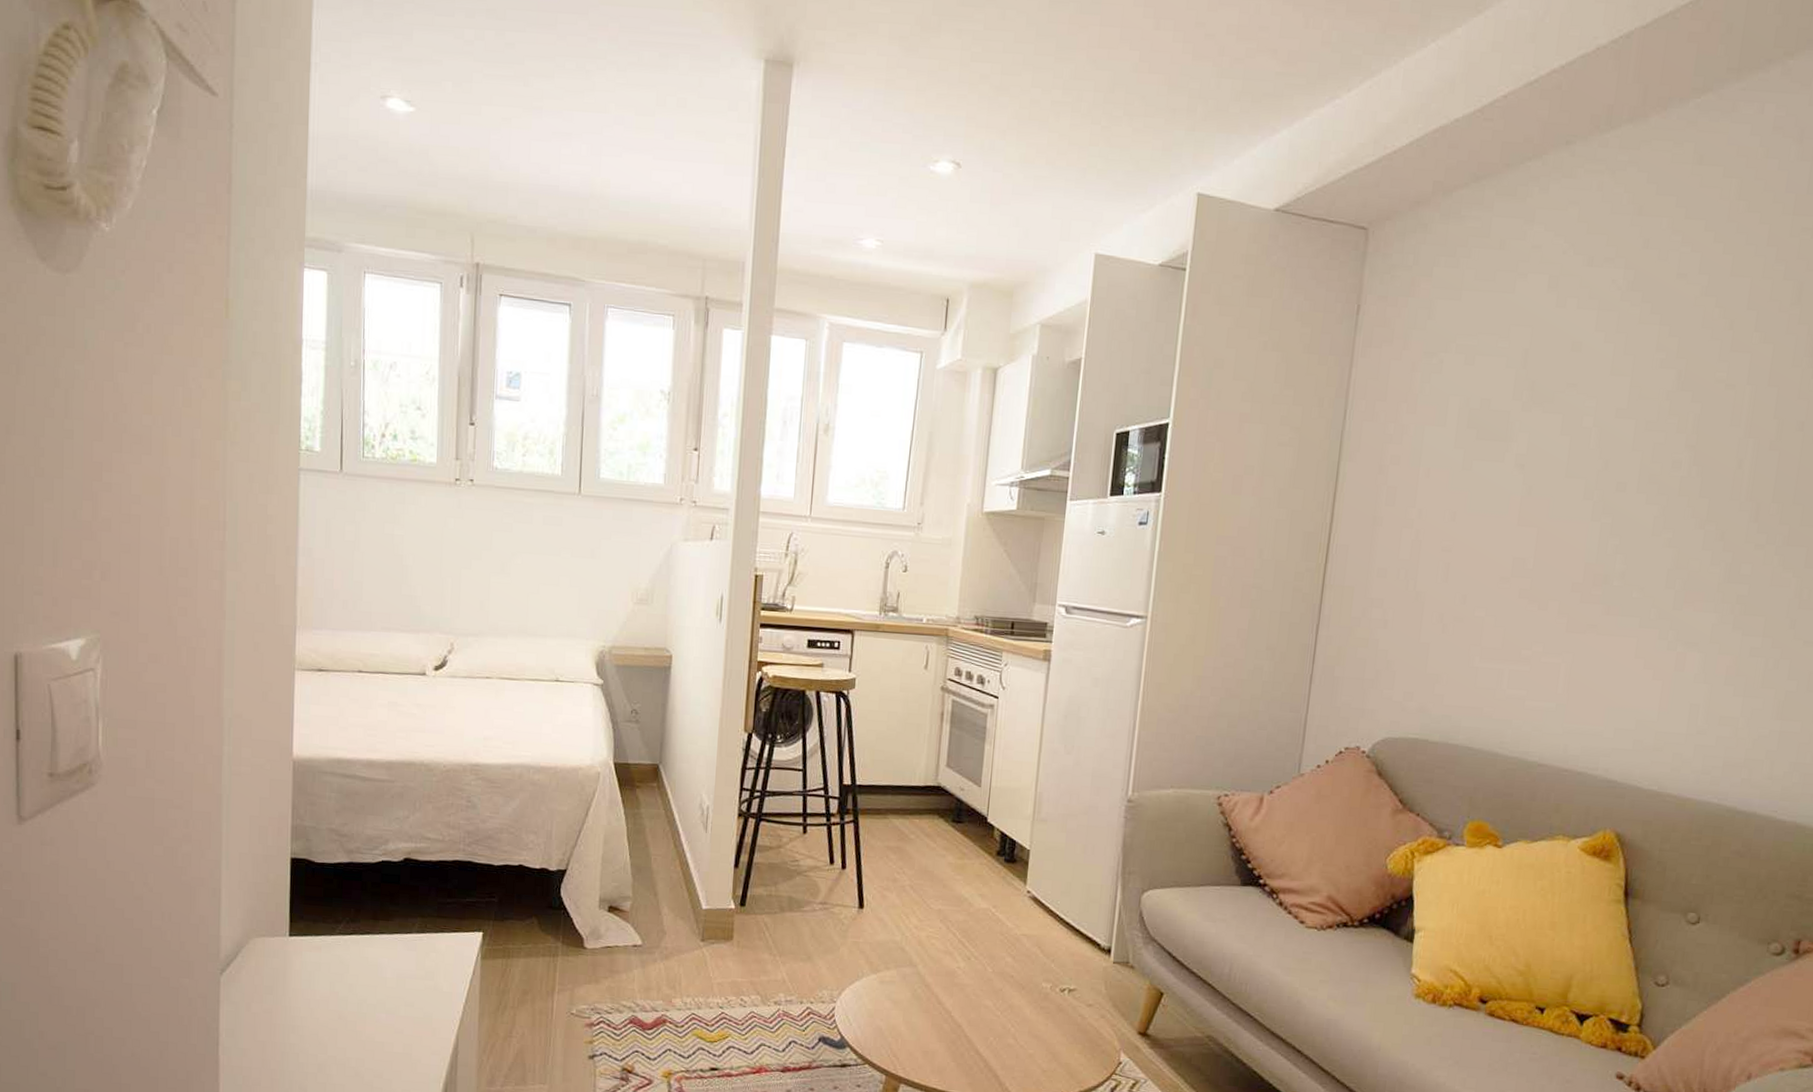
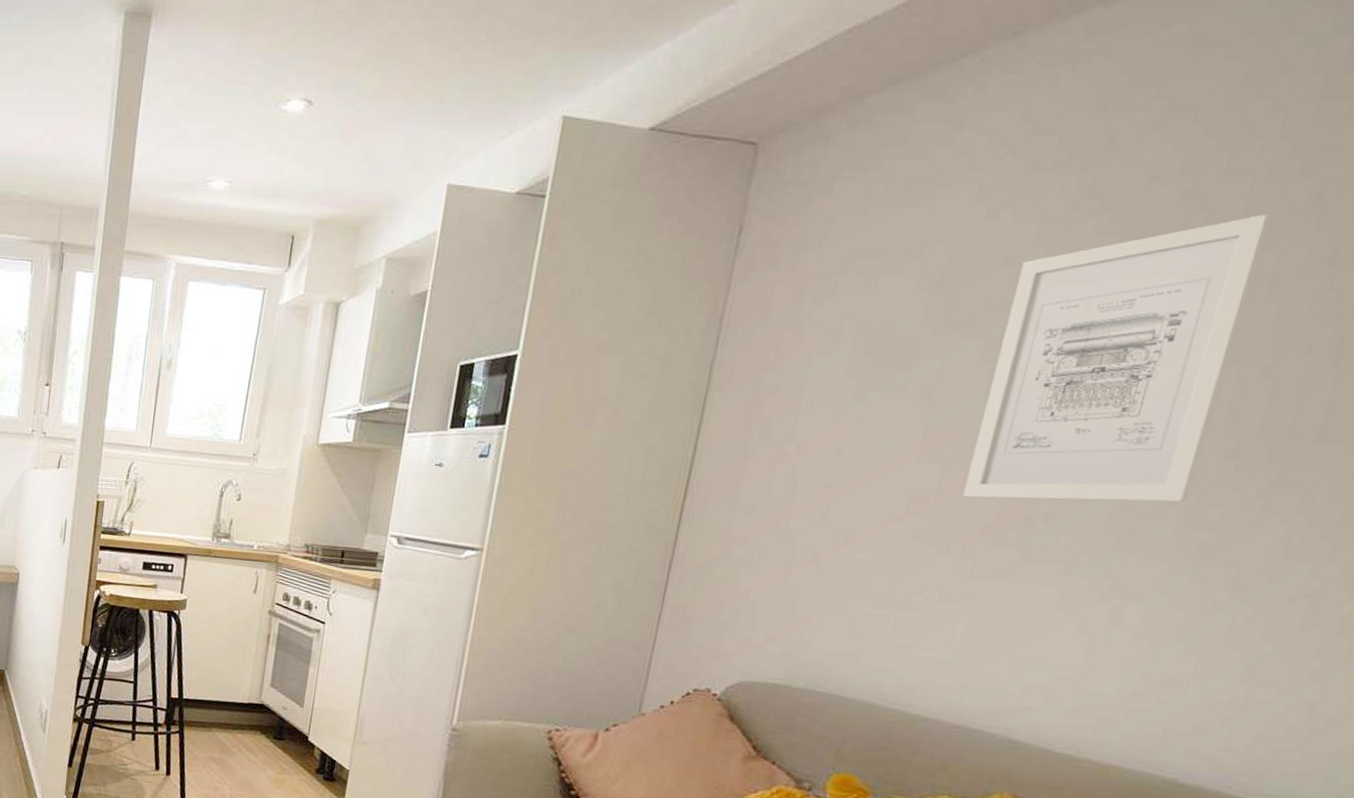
wall art: none [1554,310,1768,560] -> present [962,214,1273,502]

